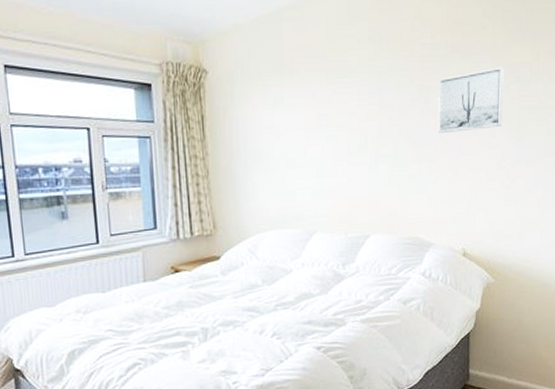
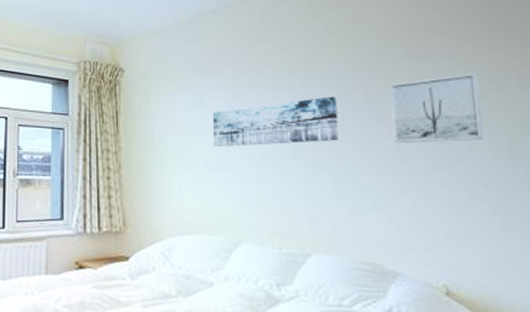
wall art: none [292,92,397,147] -> present [213,96,339,148]

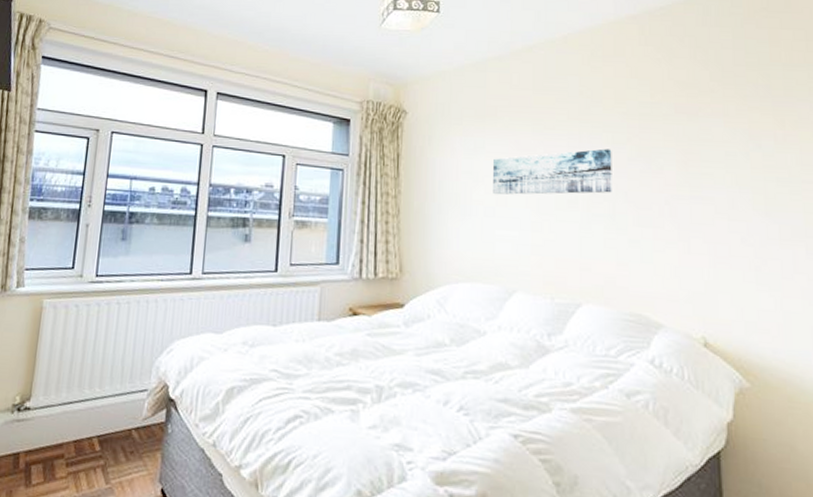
wall art: present [390,73,484,144] -> none [661,132,744,198]

